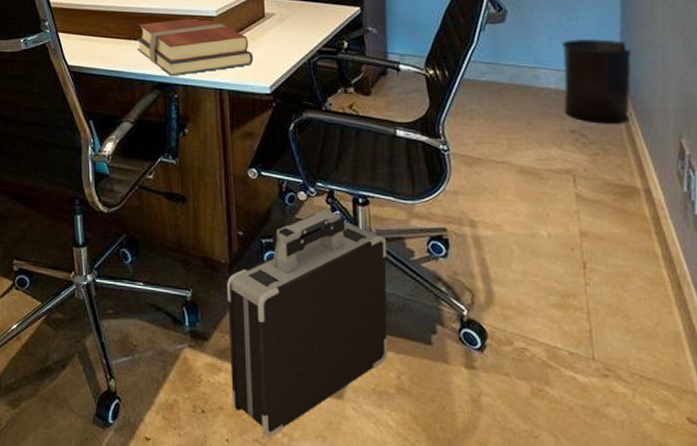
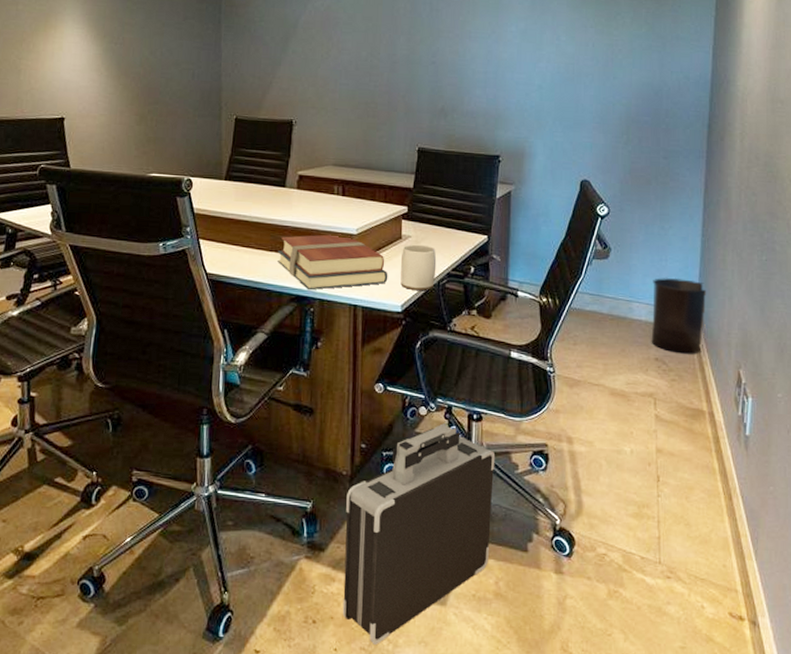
mug: none [265,22,306,70] -> present [400,244,437,290]

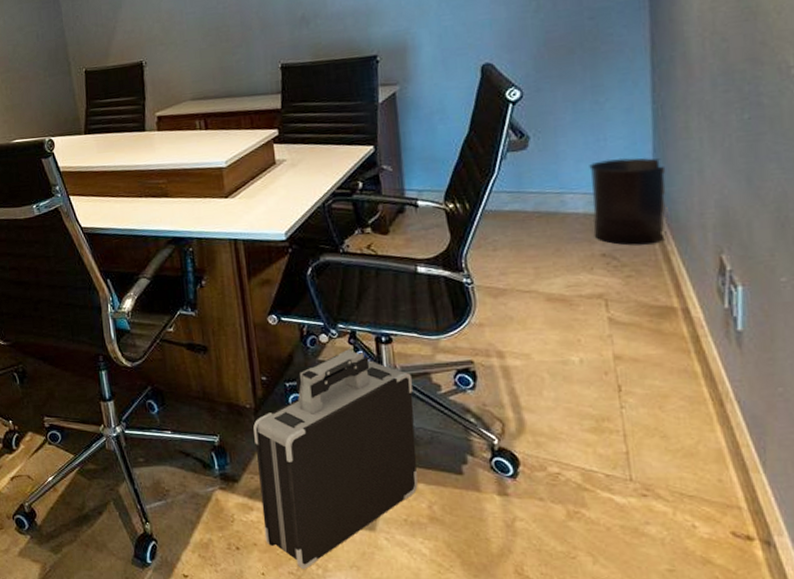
books: present [277,233,388,291] -> none [147,169,267,231]
mug: present [400,244,437,290] -> none [277,166,319,216]

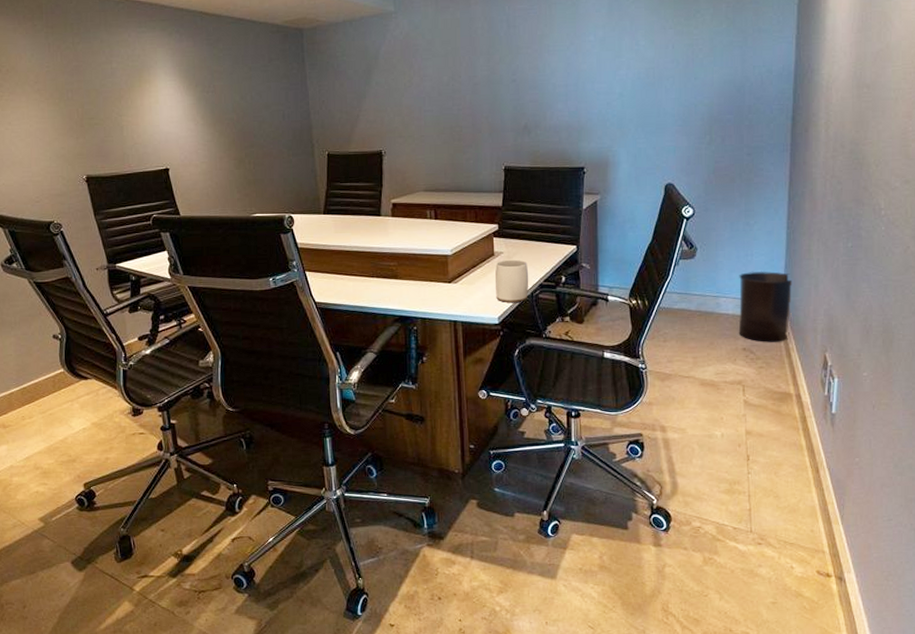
briefcase: present [253,349,418,569] -> none [460,422,594,614]
mug: none [277,166,319,216] -> present [494,259,529,302]

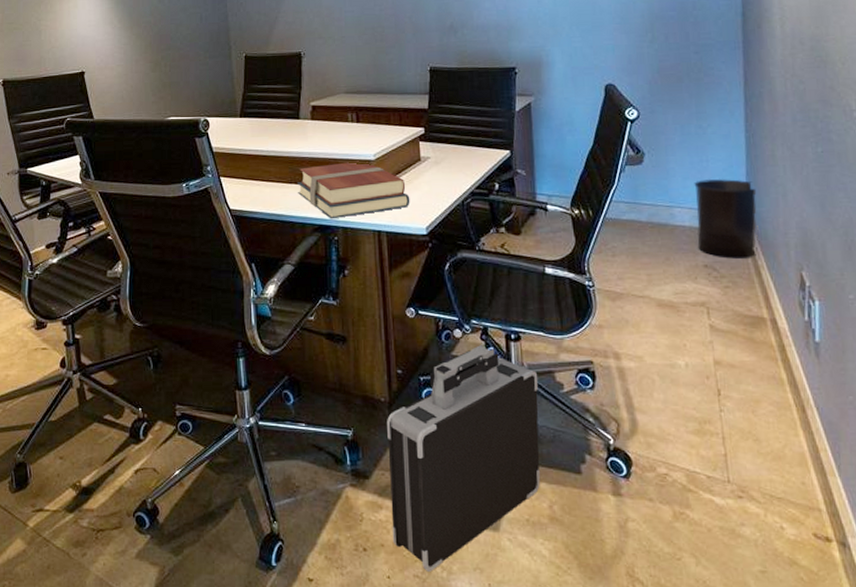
books: none [378,255,484,311] -> present [296,161,410,219]
briefcase: none [460,422,594,614] -> present [387,345,541,572]
mug: present [494,259,529,302] -> none [421,165,459,211]

